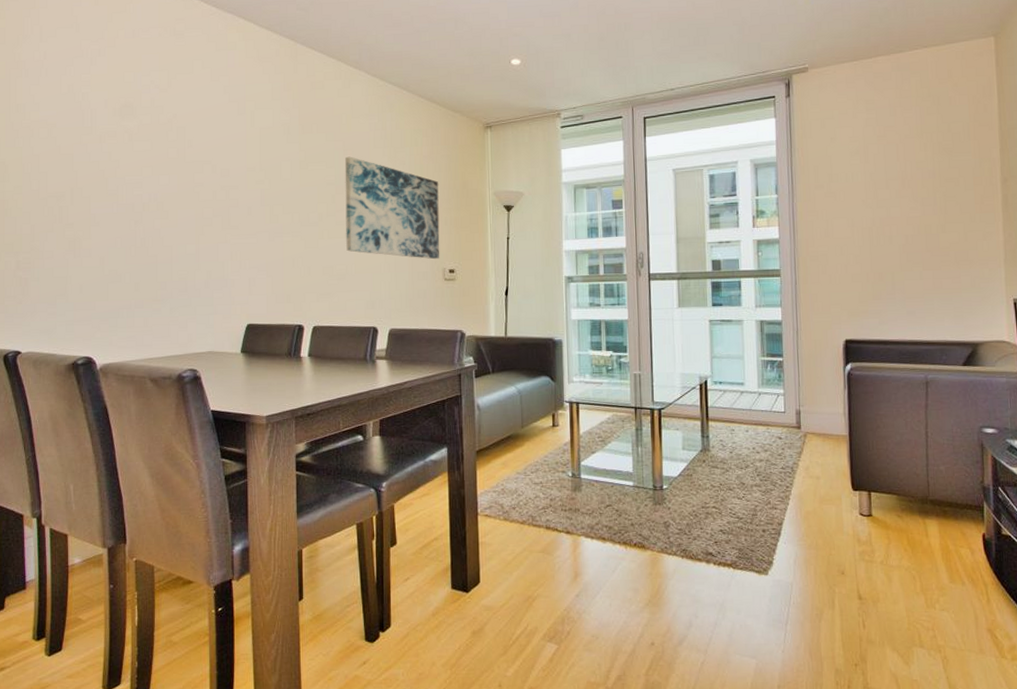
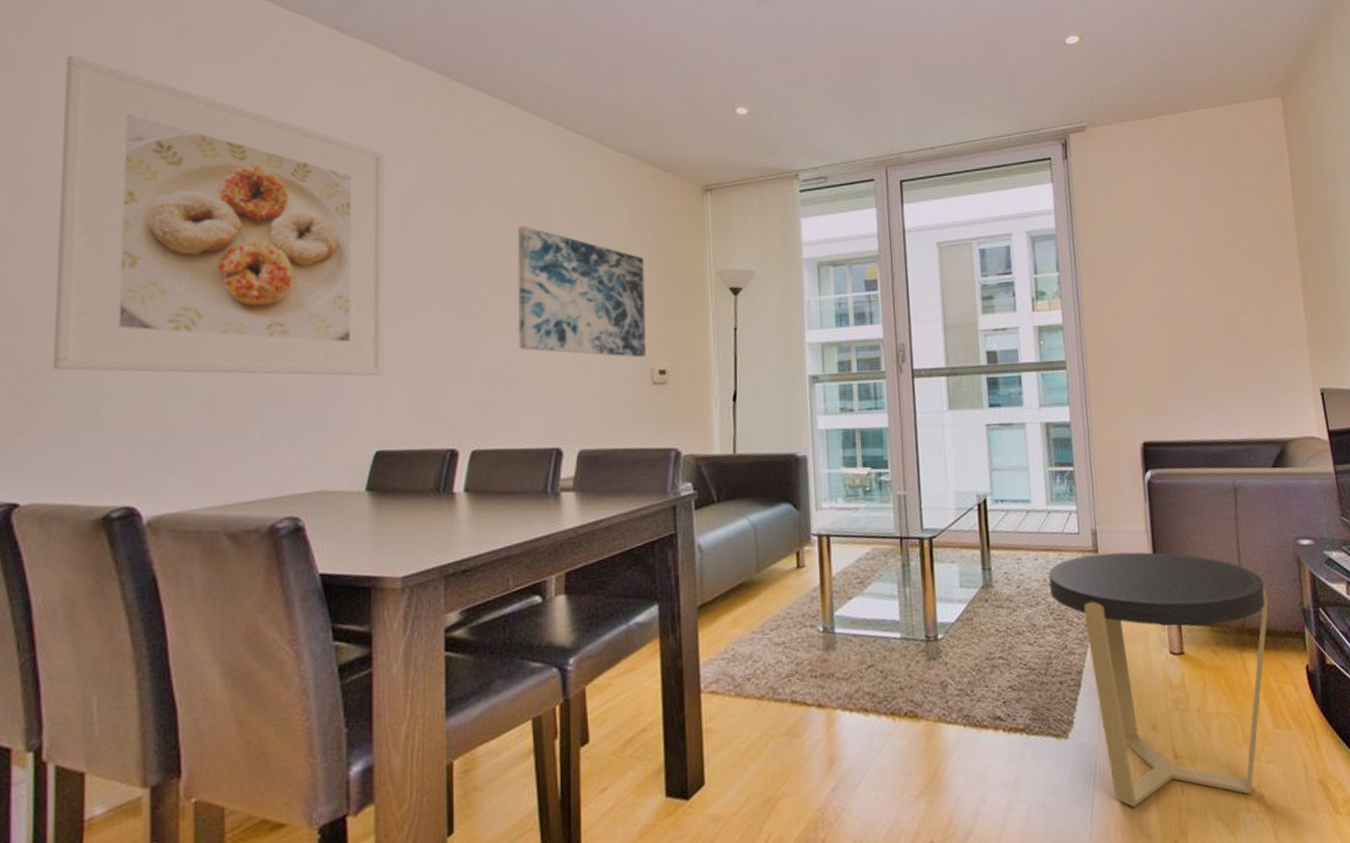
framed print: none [37,33,252,269] -> present [52,55,385,376]
side table: none [757,429,951,634] -> present [1048,552,1269,807]

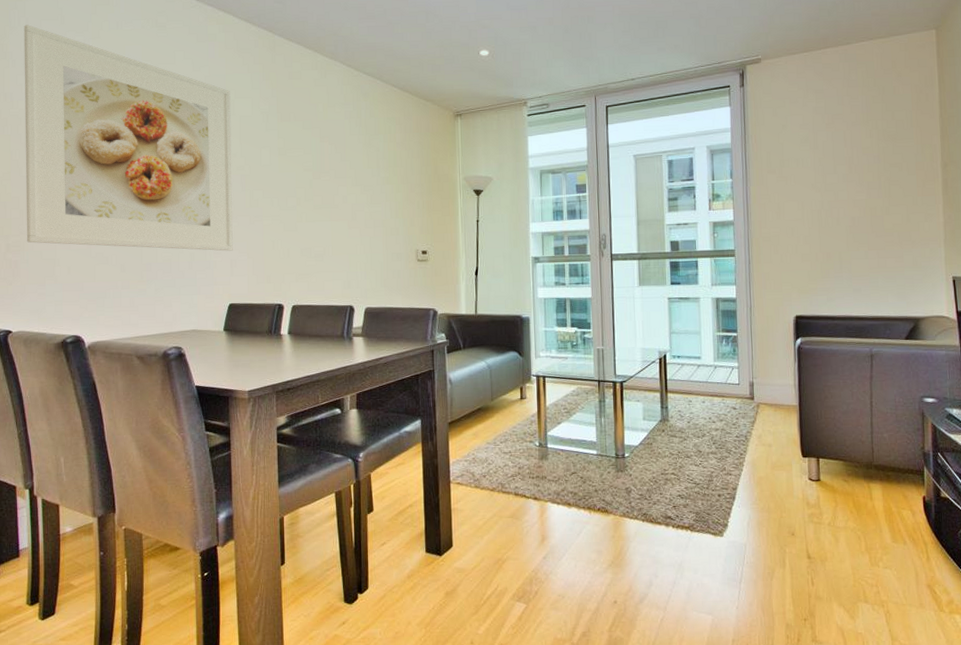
wall art: present [517,226,647,358] -> none [321,143,413,242]
side table: present [1048,552,1269,807] -> none [713,400,894,591]

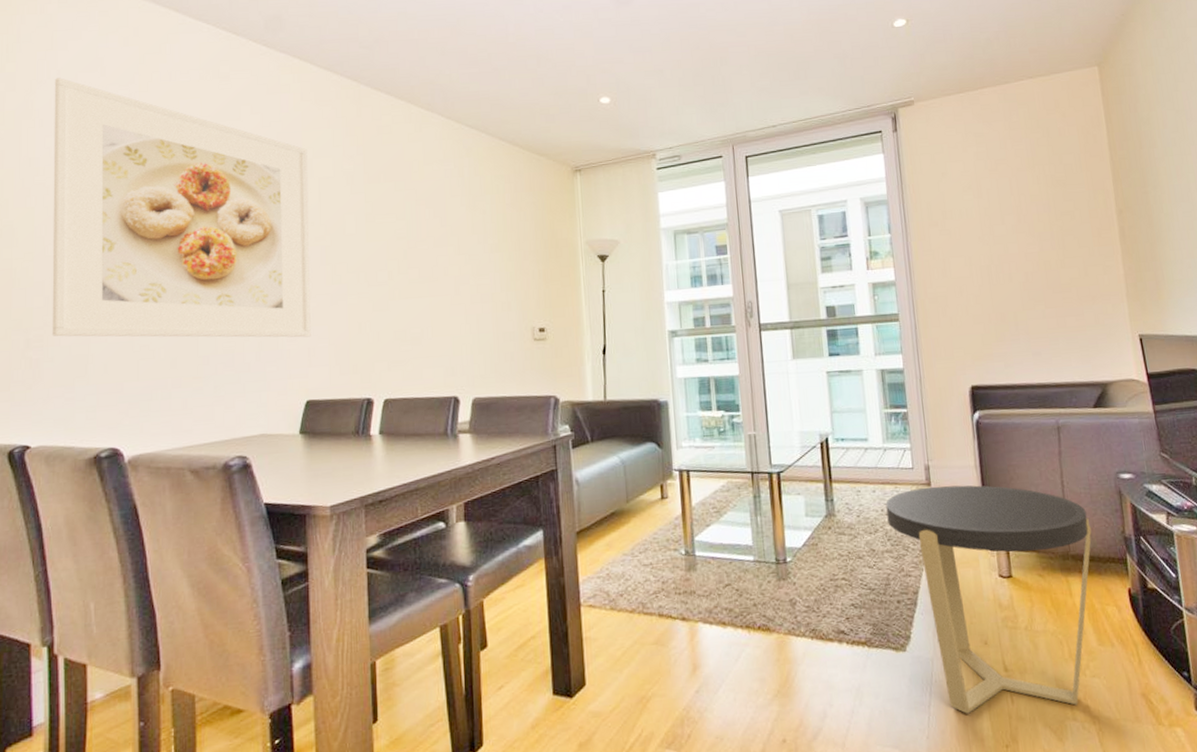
side table: none [713,400,894,591] -> present [886,485,1092,714]

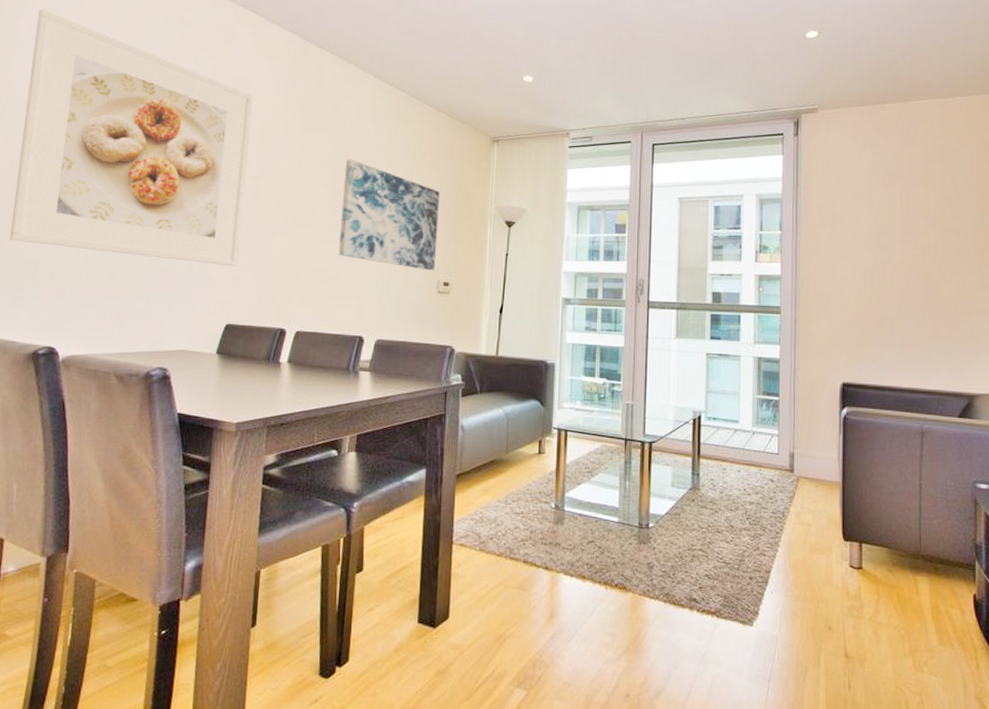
wall art: none [417,206,528,318] -> present [338,159,440,271]
side table: present [886,485,1092,714] -> none [749,473,944,699]

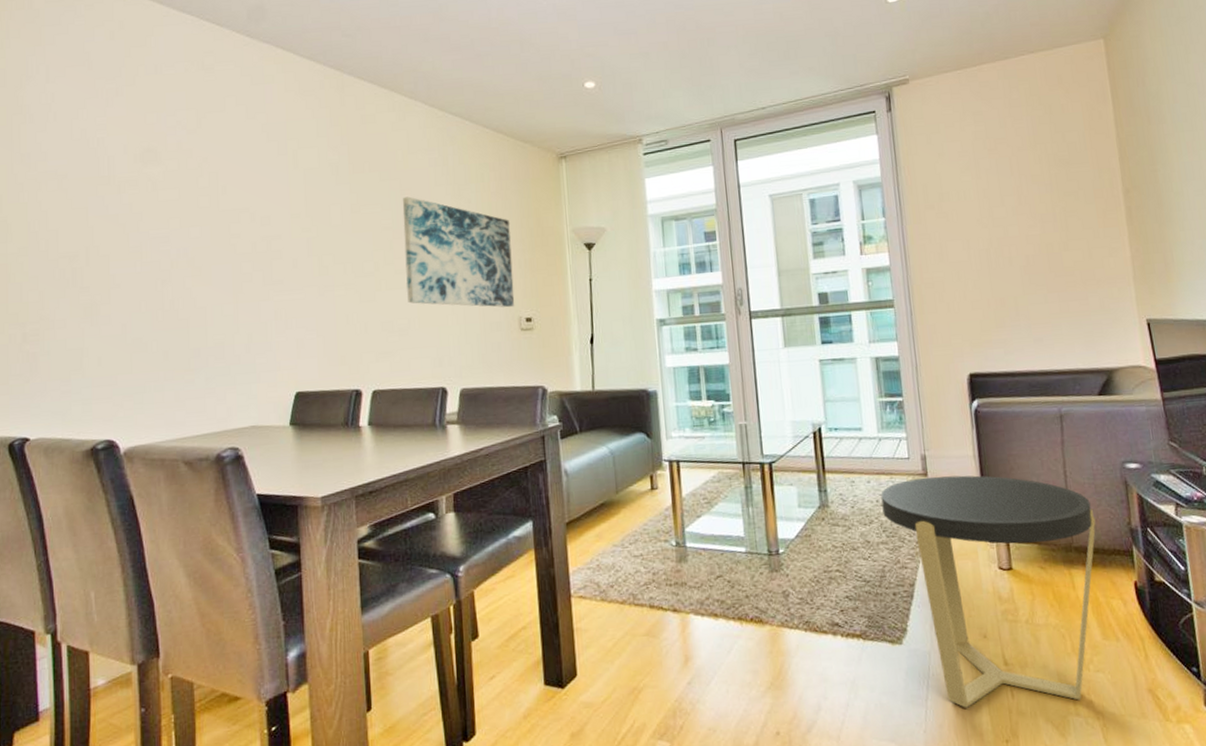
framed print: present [9,9,253,267] -> none [43,73,299,331]
side table: none [749,473,944,699] -> present [881,475,1096,708]

